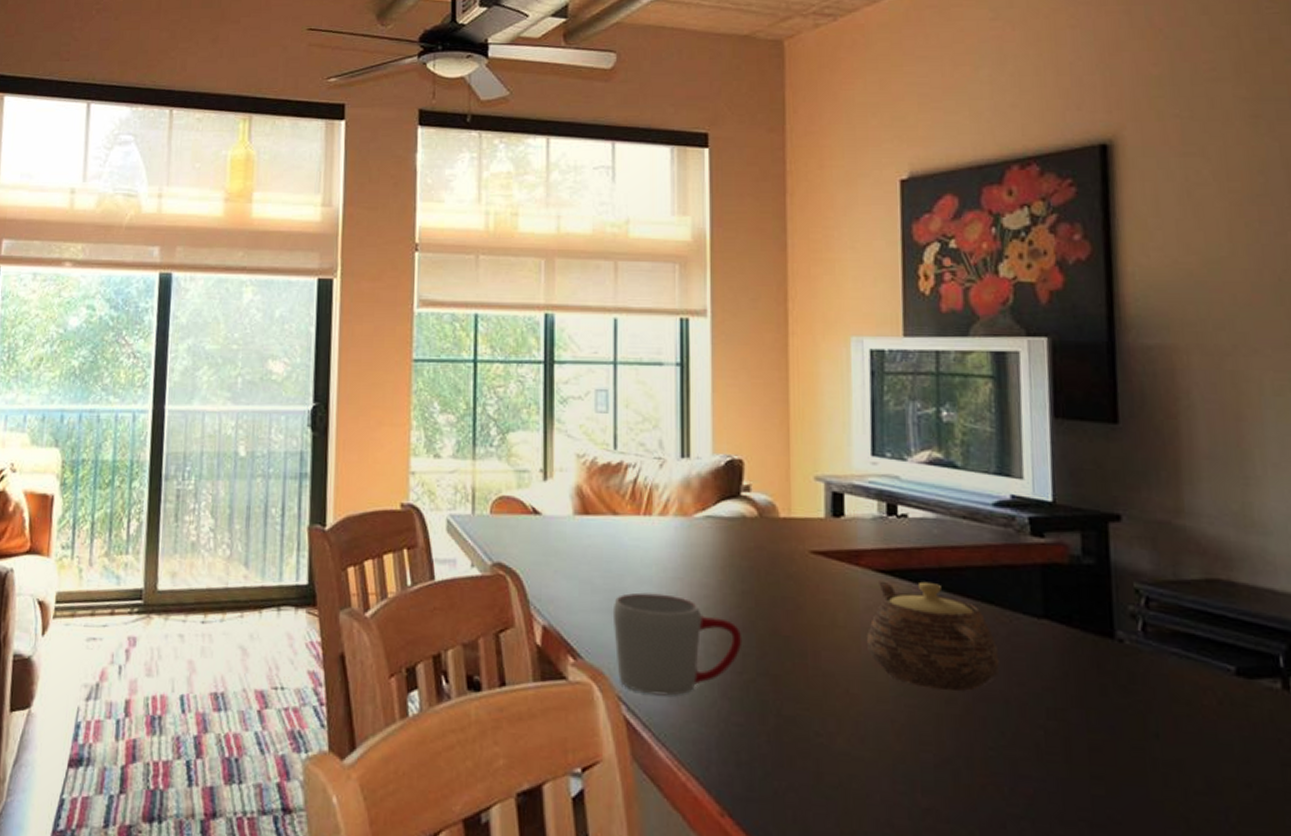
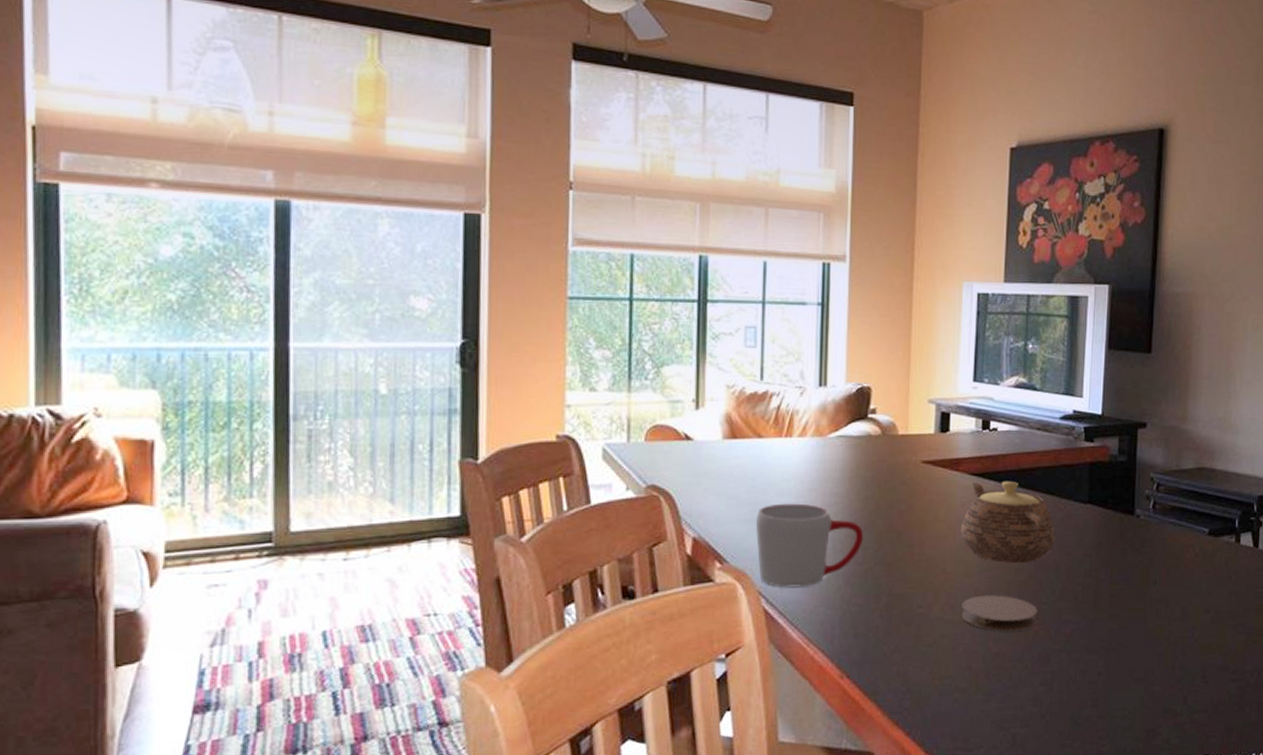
coaster: none [874,728,983,783] -> present [961,595,1038,632]

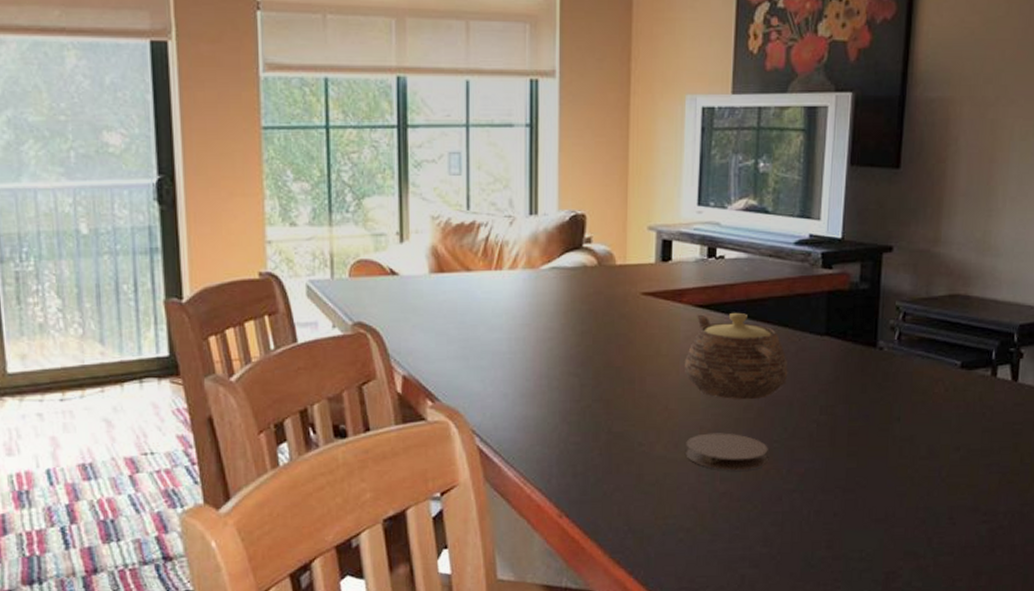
mug: present [755,503,864,588] -> none [466,339,581,426]

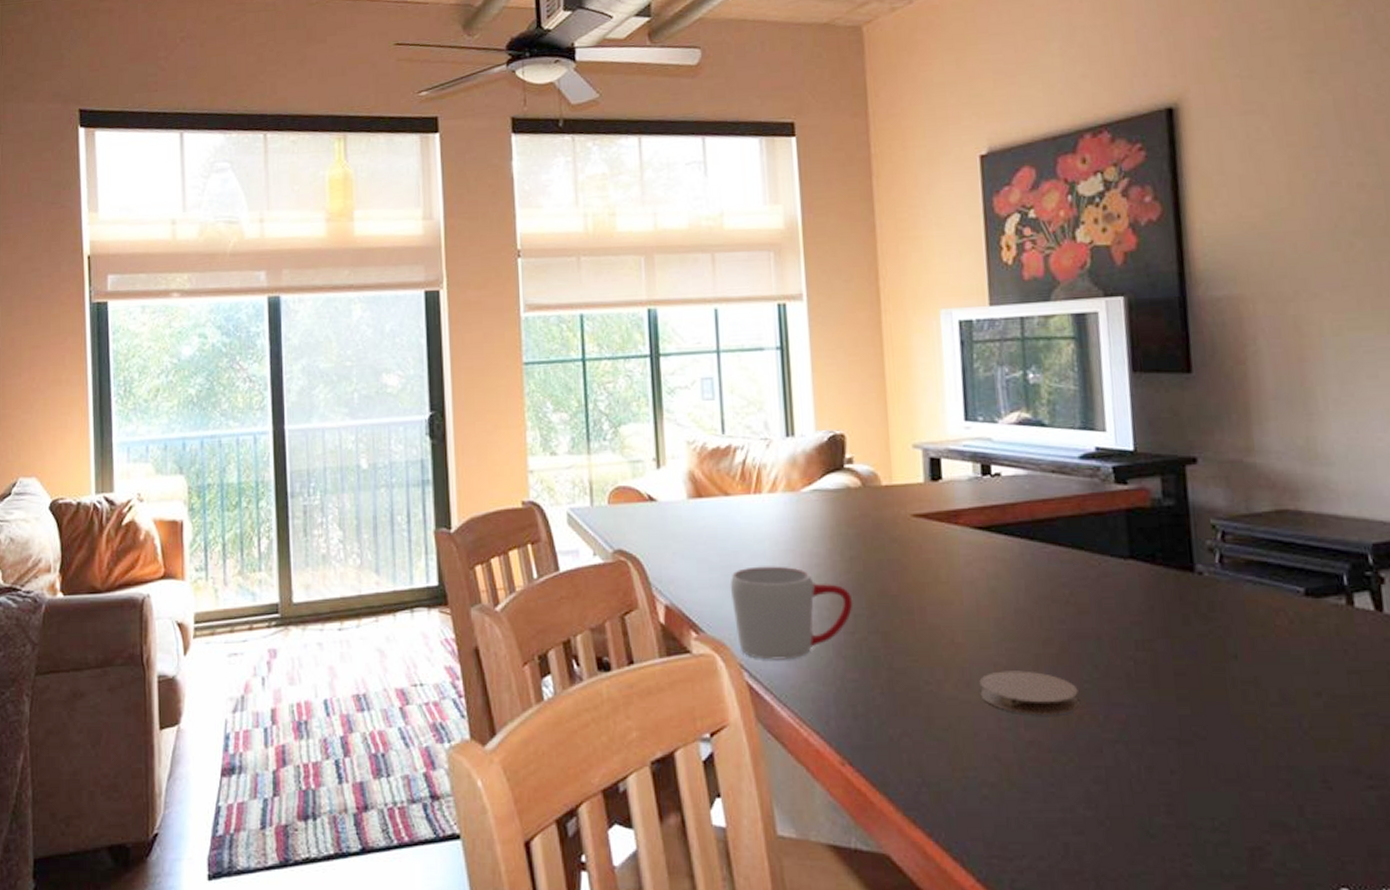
mug: none [466,339,581,426] -> present [730,566,853,660]
teapot: present [684,312,788,399] -> none [967,534,1091,632]

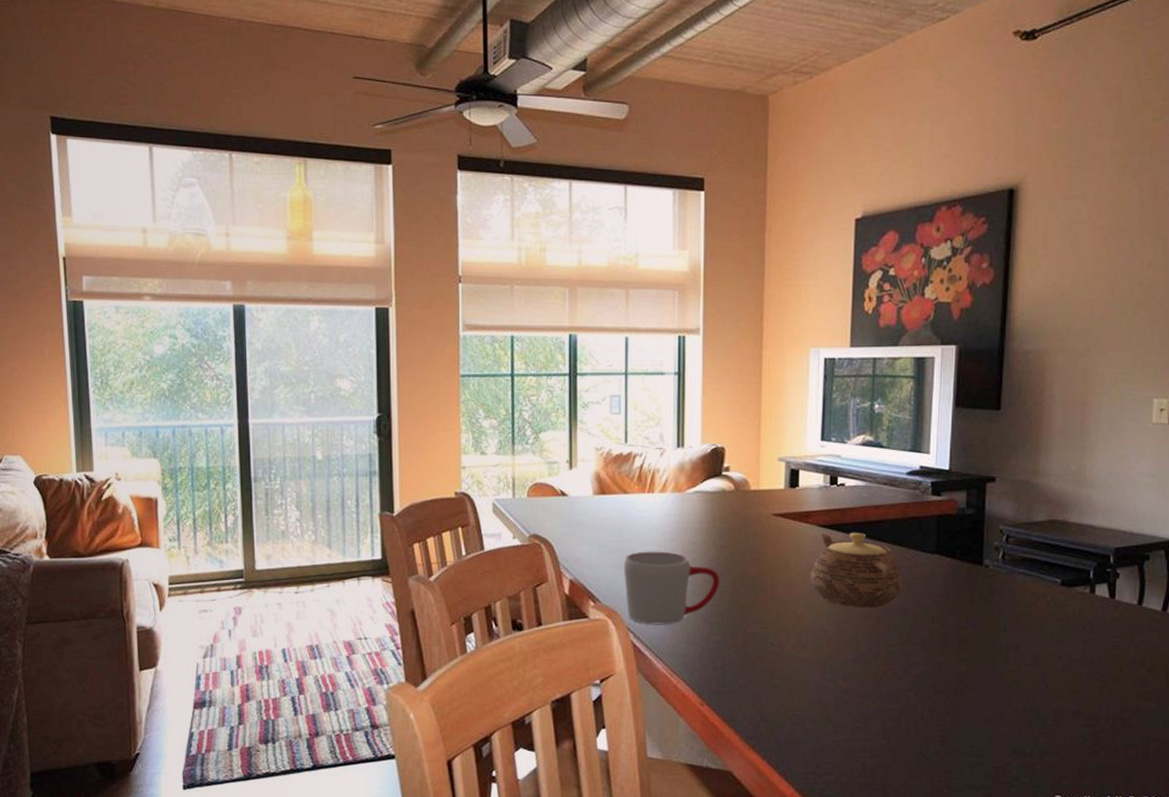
teapot: none [967,534,1091,632] -> present [810,532,903,608]
coaster: present [979,670,1080,716] -> none [812,636,886,670]

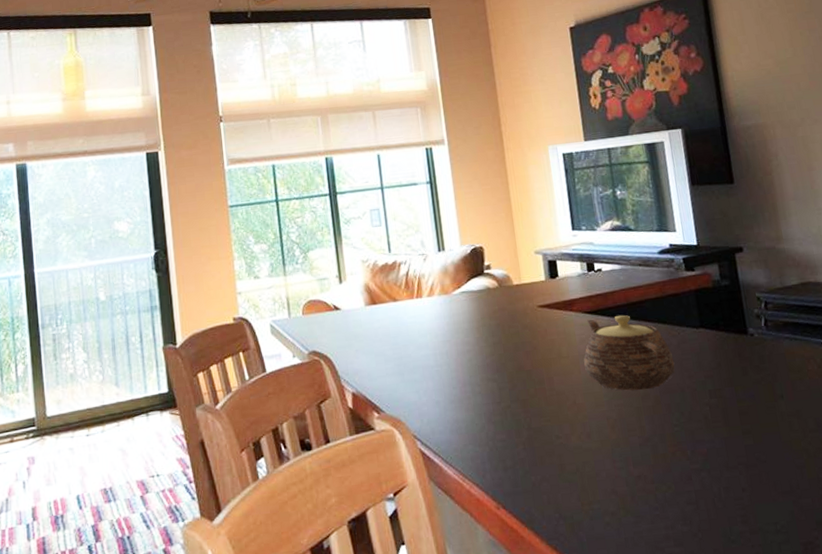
mug: present [623,551,720,625] -> none [402,354,498,430]

